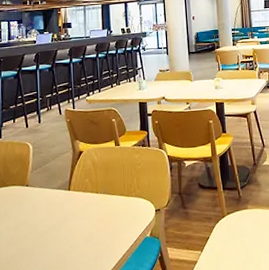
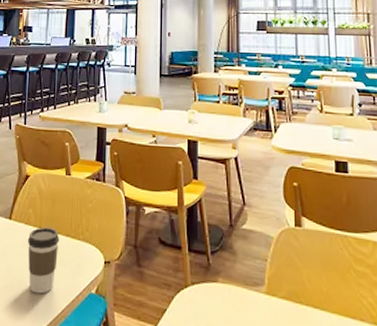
coffee cup: none [86,191,116,246] -> present [27,227,60,294]

